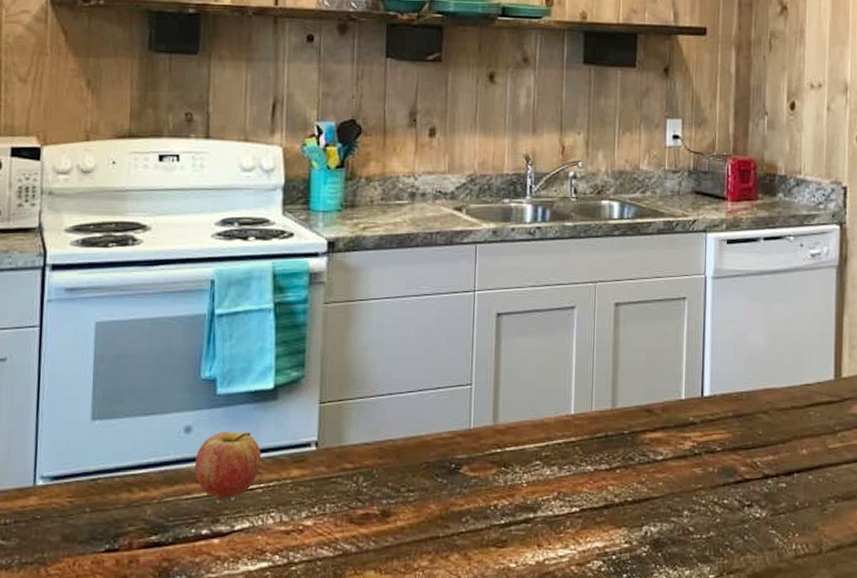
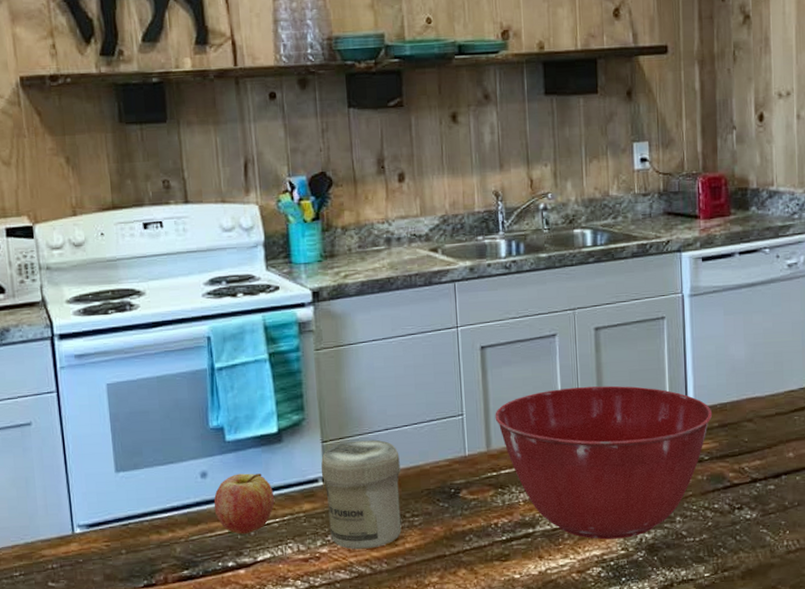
jar: none [315,404,401,524] -> present [321,439,402,550]
mixing bowl: none [505,364,728,531] -> present [495,385,713,540]

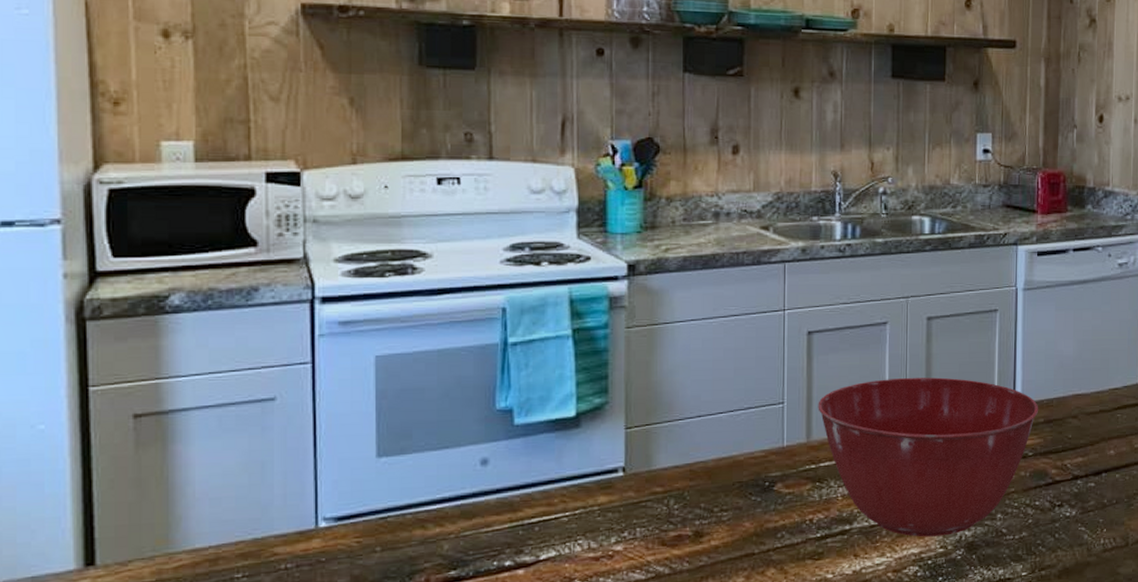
fruit: present [214,473,275,535] -> none [493,461,566,530]
jar: present [321,439,402,550] -> none [622,427,711,547]

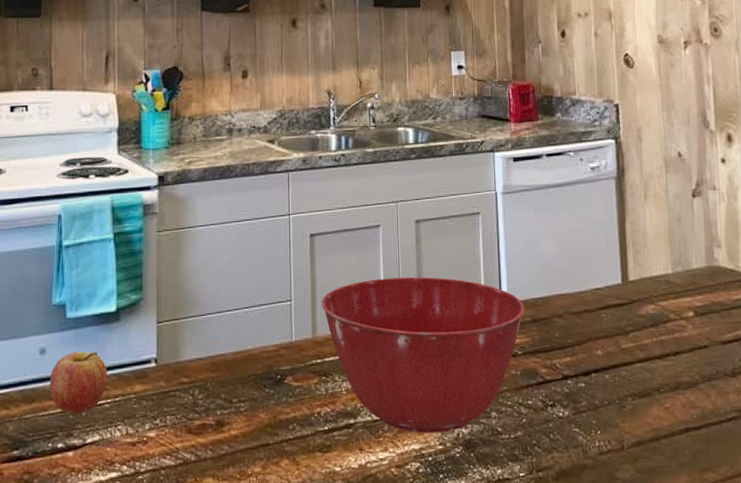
fruit: none [493,461,566,530] -> present [49,351,108,415]

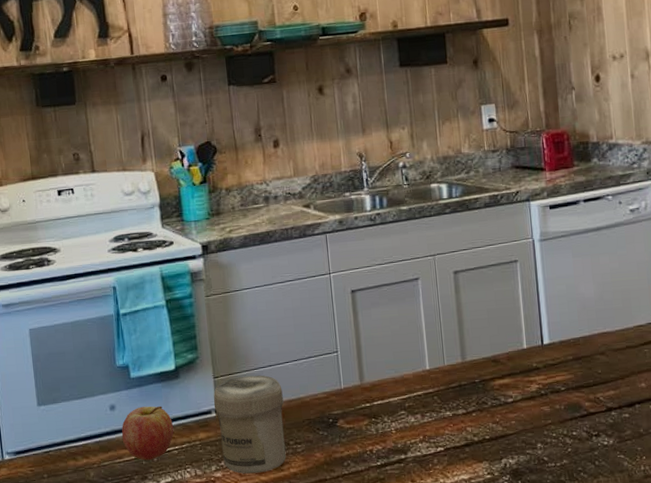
jar: none [154,322,230,435] -> present [213,375,286,474]
mixing bowl: present [321,277,525,434] -> none [366,323,567,465]

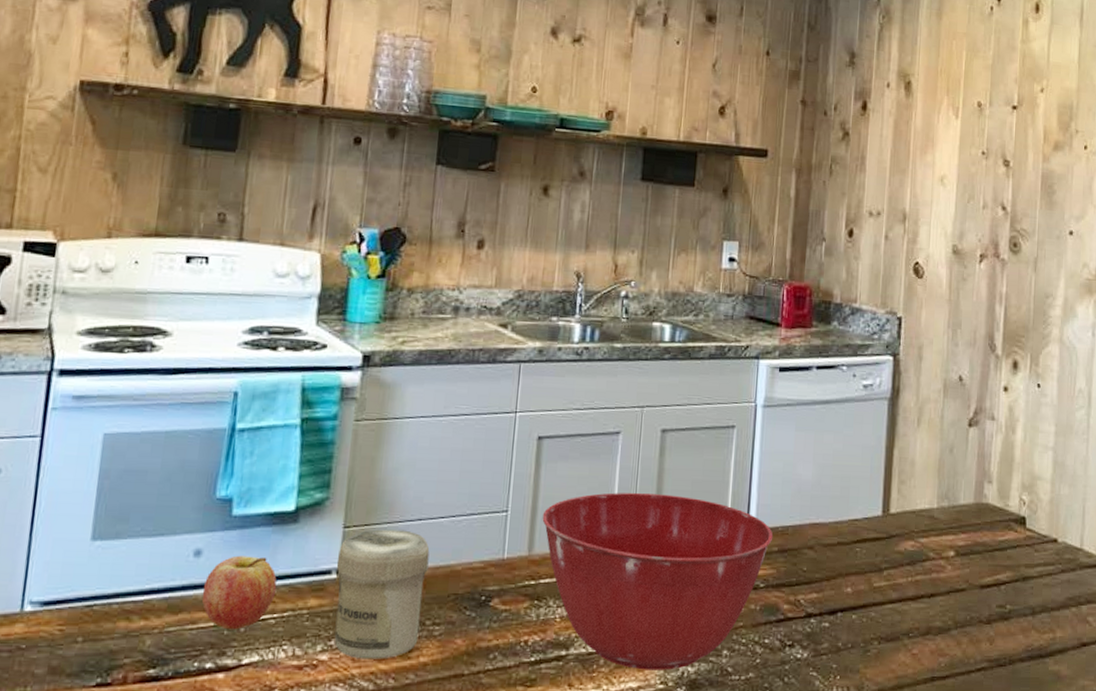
mixing bowl: none [366,323,567,465] -> present [542,492,774,670]

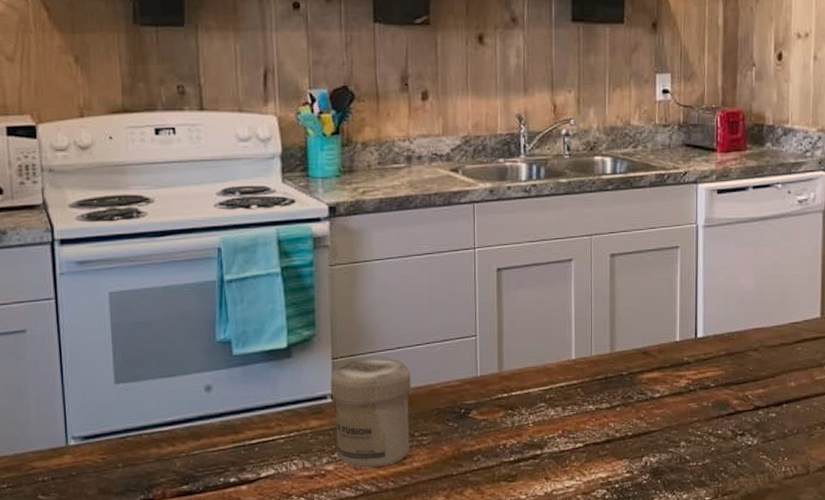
fruit: present [201,555,277,630] -> none [217,388,281,450]
mixing bowl: present [542,492,774,670] -> none [508,312,721,463]

